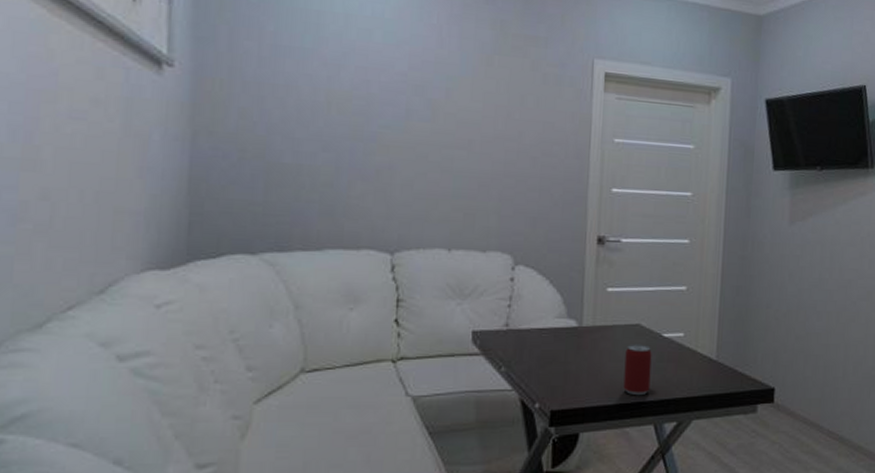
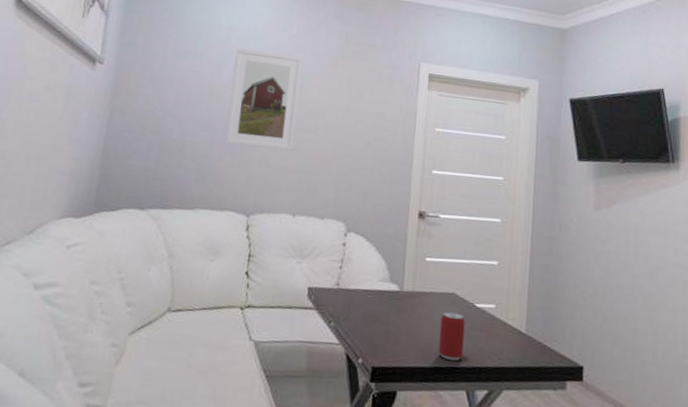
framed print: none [353,42,448,172] -> present [224,48,303,151]

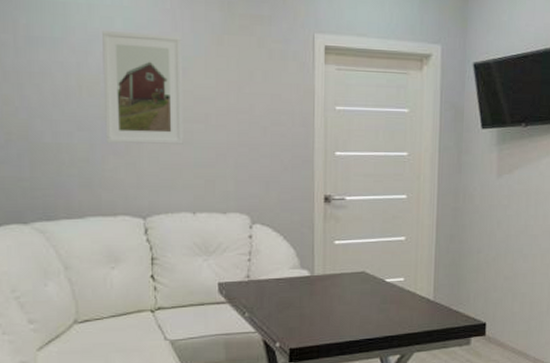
beer can: present [438,311,466,361] -> none [352,289,376,334]

